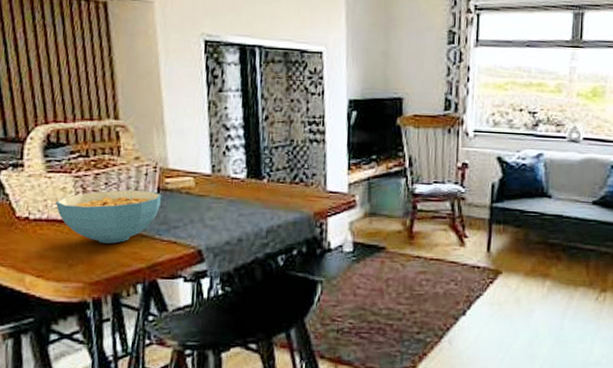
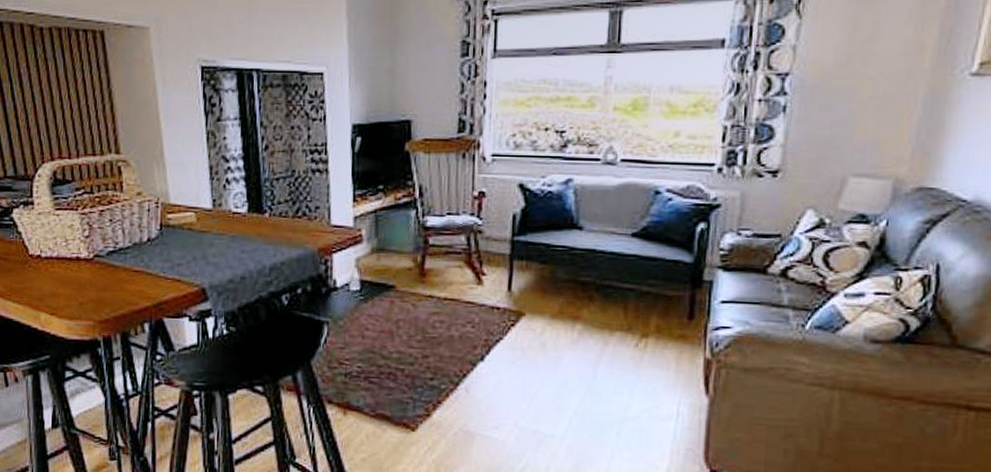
cereal bowl: present [56,190,161,243] -> none [65,227,164,281]

